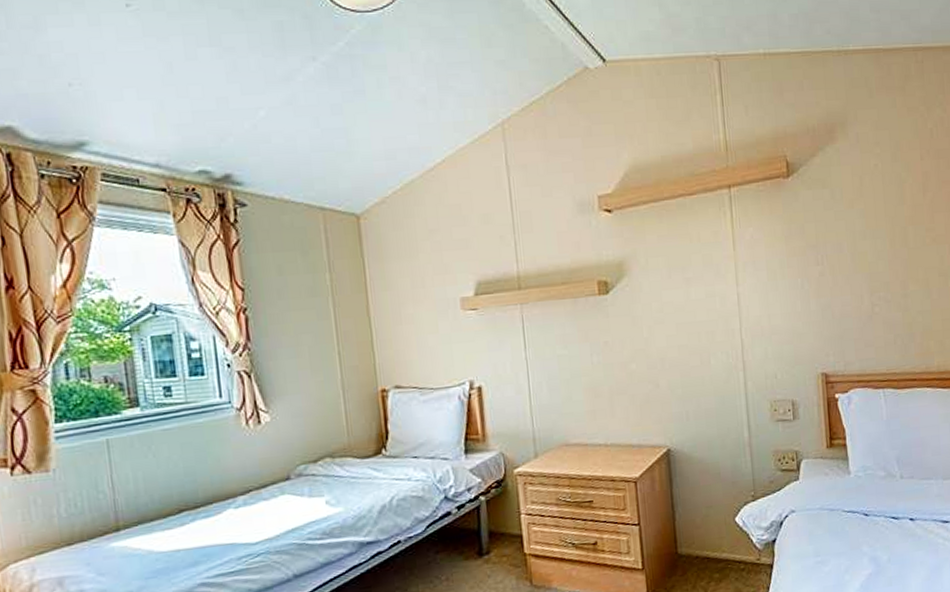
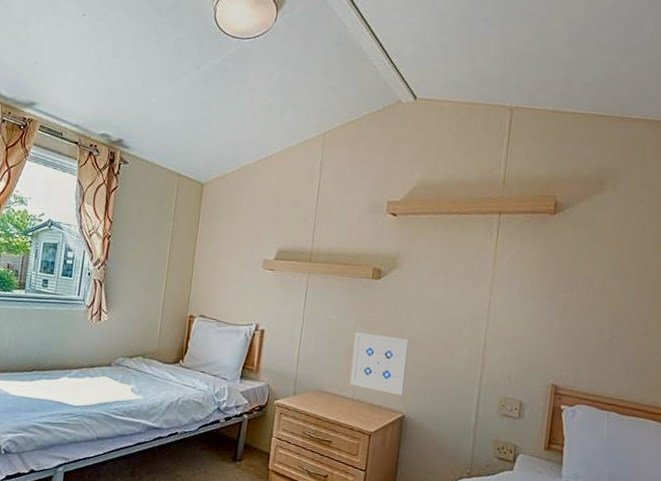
wall art: none [593,358,664,429] -> present [350,332,409,395]

